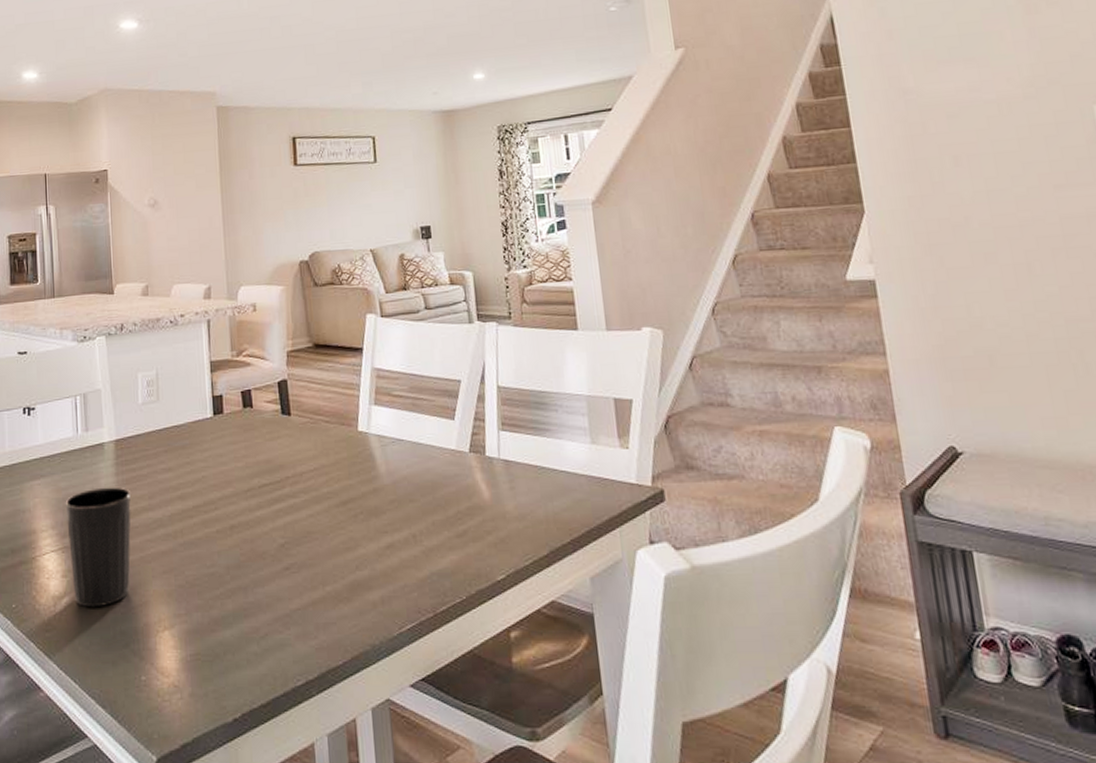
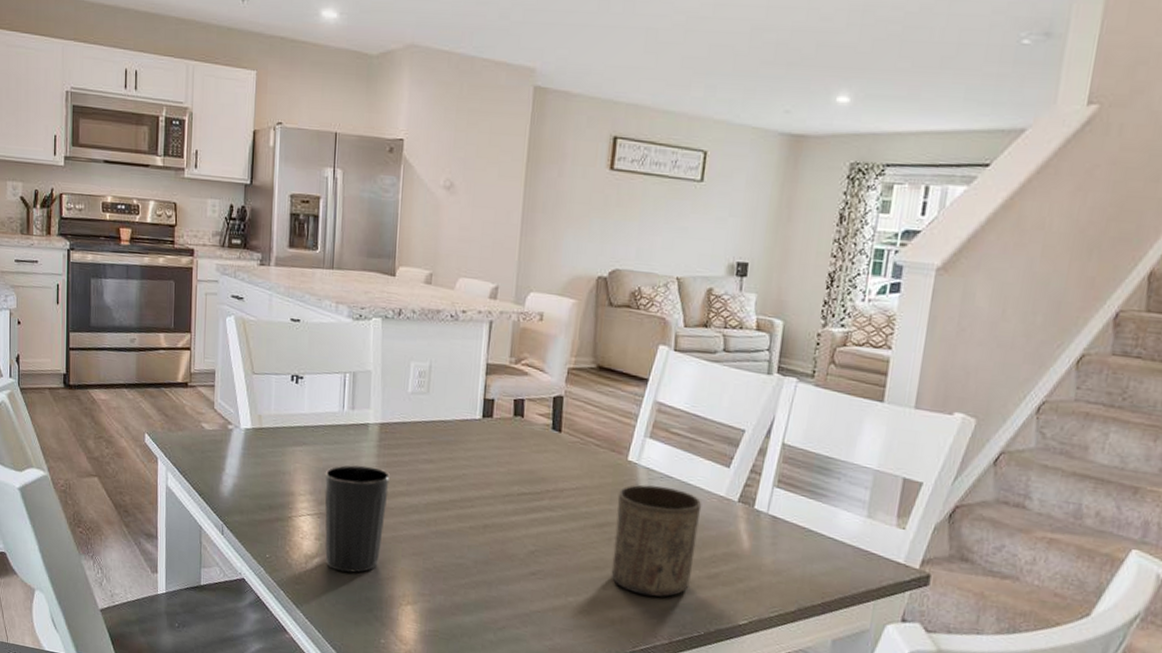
cup: none [355,451,442,569] -> present [611,484,702,597]

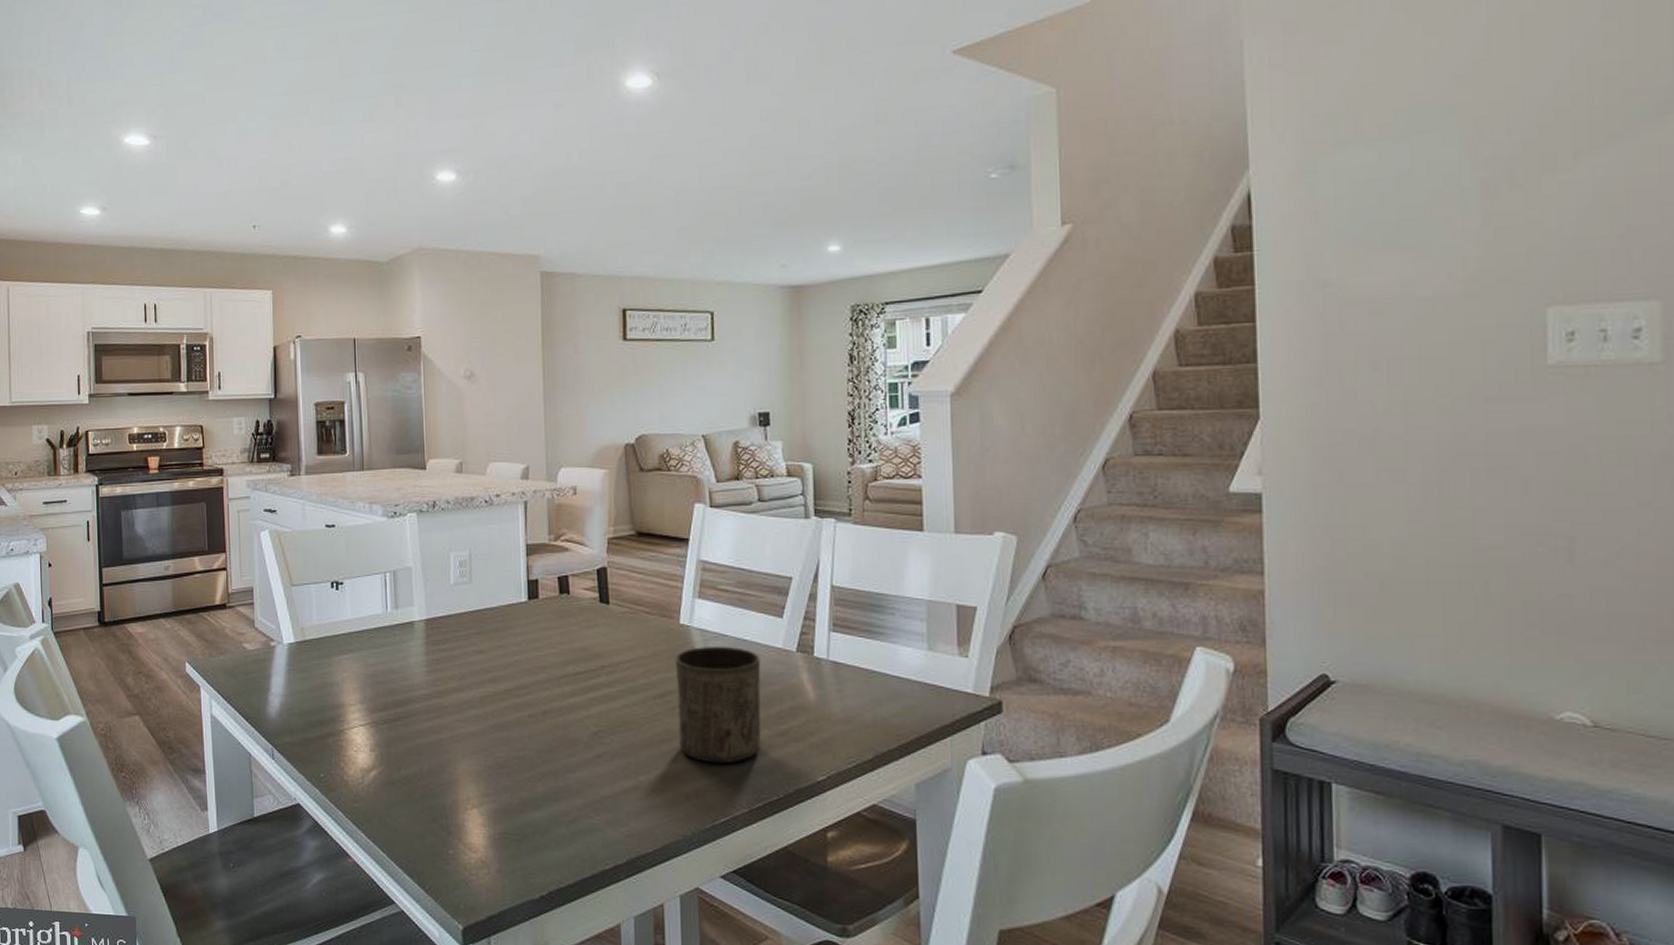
cup: present [324,465,390,573] -> none [374,665,441,782]

